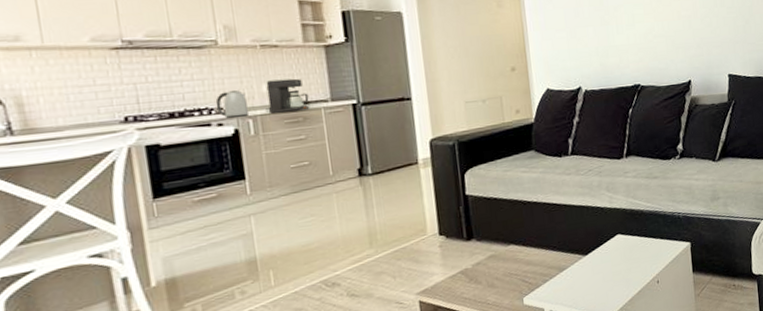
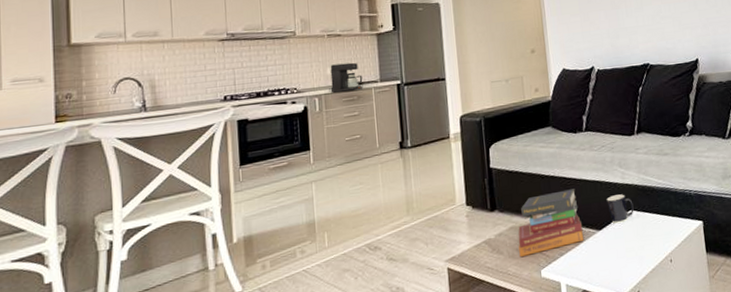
kettle: present [215,90,250,119] -> none [291,73,317,98]
books: none [497,214,570,286] -> present [518,189,584,258]
mug: none [593,218,622,249] -> present [606,194,634,224]

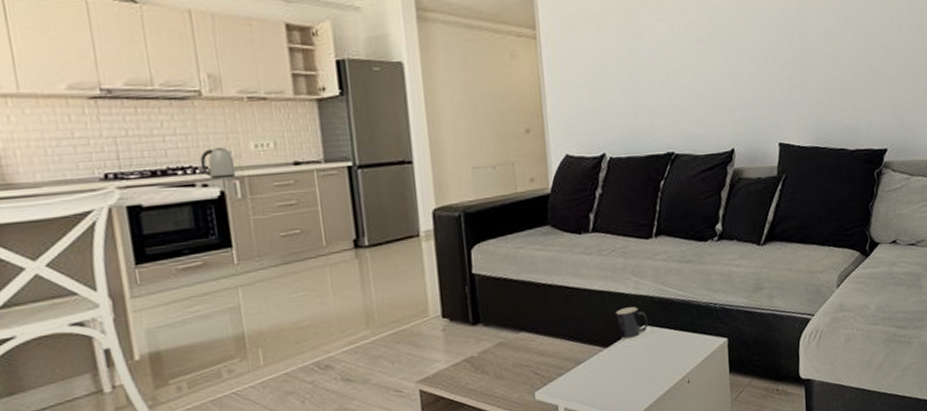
kettle: none [291,73,317,98] -> present [200,148,237,180]
coffee maker: present [330,62,363,93] -> none [253,135,301,175]
books: present [518,189,584,258] -> none [507,300,588,378]

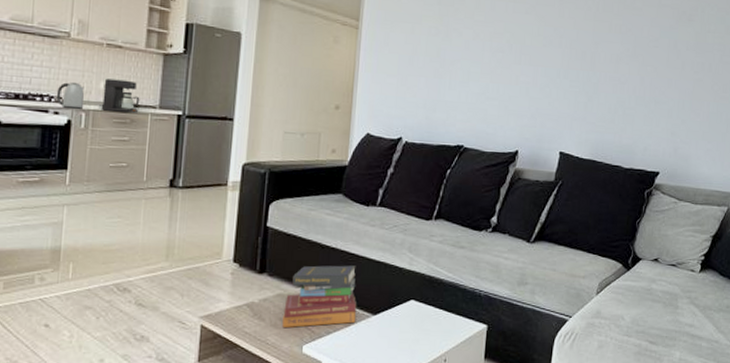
coffee maker: none [253,135,301,175] -> present [102,78,140,113]
books: none [507,300,588,378] -> present [282,265,357,328]
mug: present [616,306,648,341] -> none [388,280,416,312]

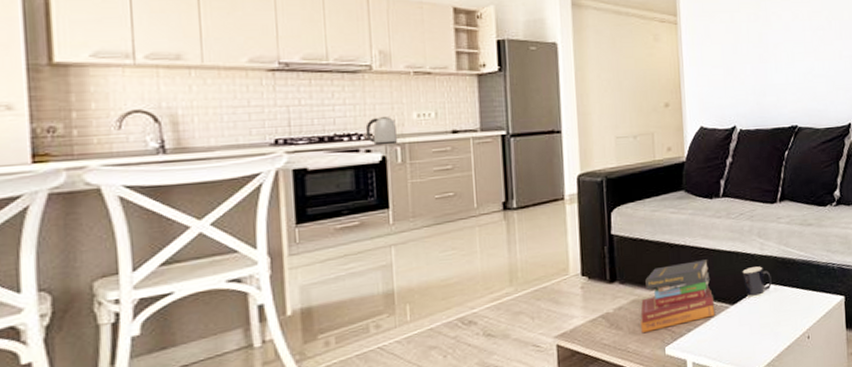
coffee maker: present [102,78,140,113] -> none [416,106,459,142]
mug: none [388,280,416,312] -> present [742,266,772,299]

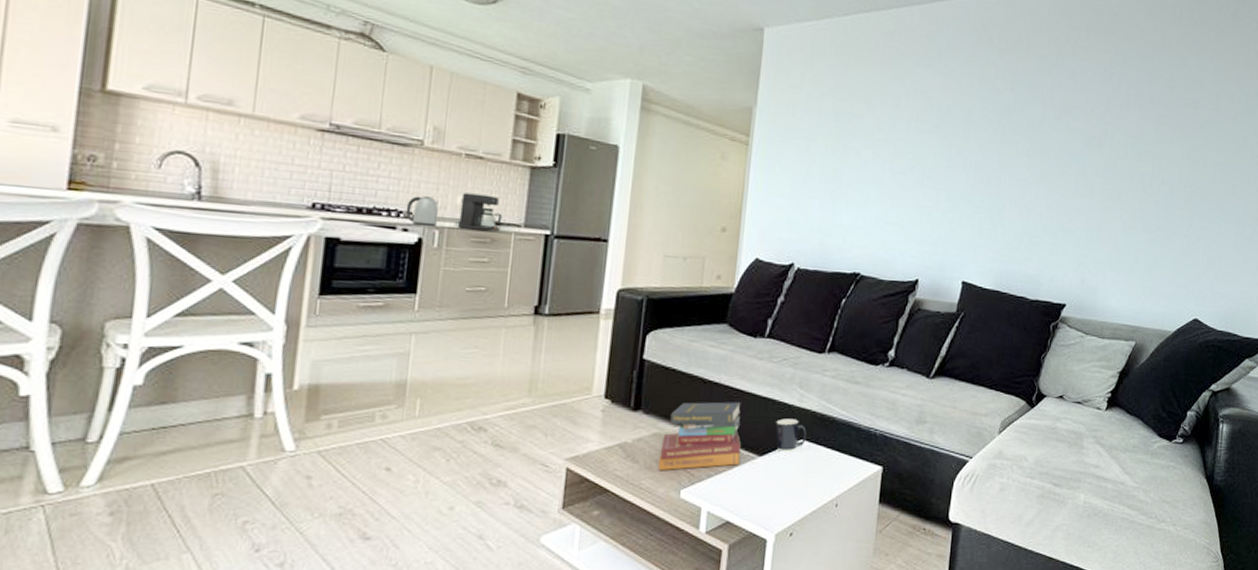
coffee maker: none [416,106,459,142] -> present [458,193,502,232]

